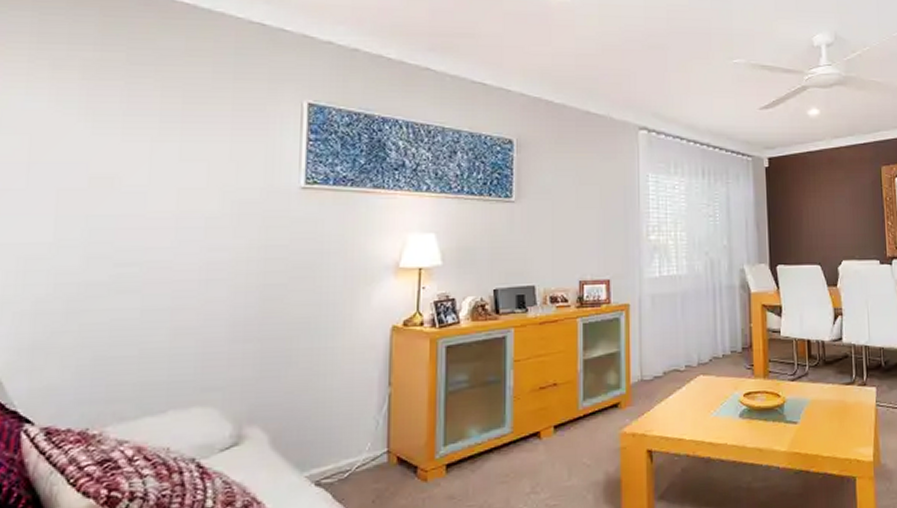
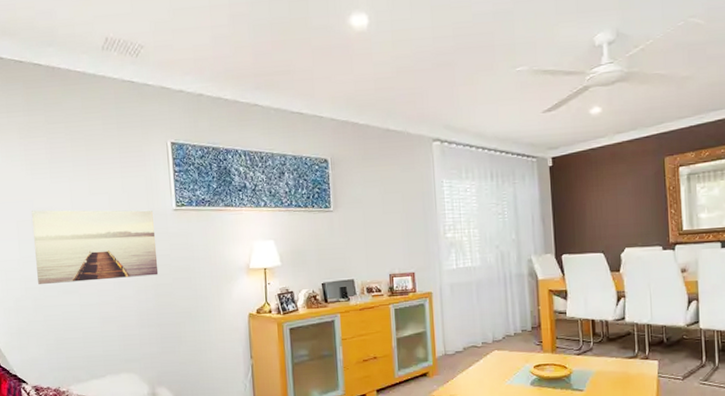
wall art: none [77,177,271,280] -> present [32,210,159,285]

